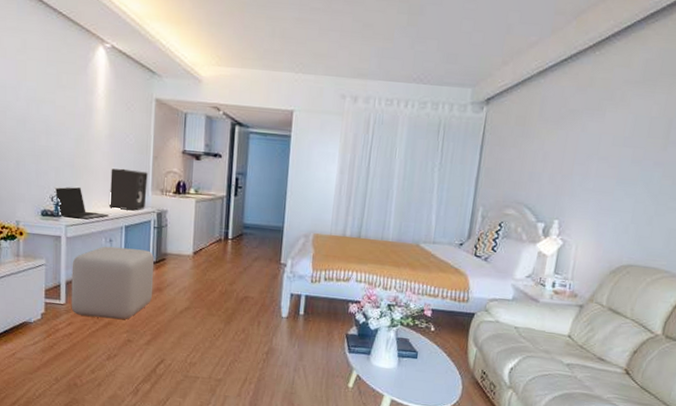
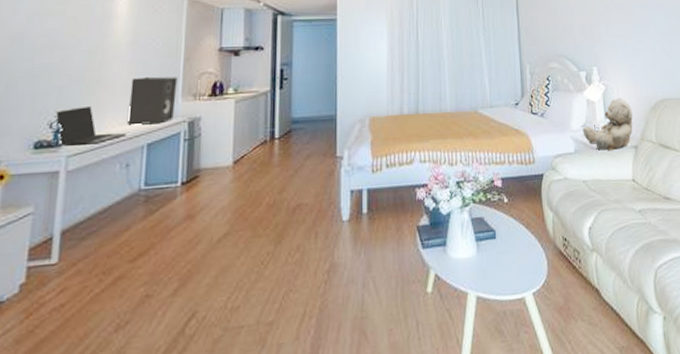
pouf: present [71,246,155,320] -> none [66,169,185,275]
teddy bear: none [525,255,588,305] -> present [582,98,634,150]

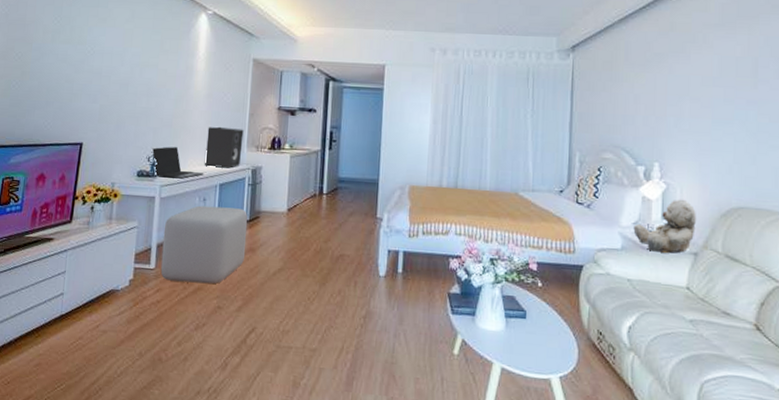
pouf: none [66,169,185,275] -> present [160,205,248,285]

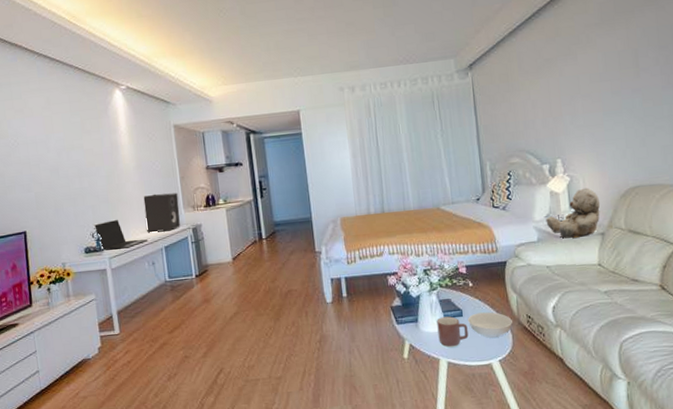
pouf: present [160,205,248,285] -> none [120,265,202,342]
mug: none [495,315,530,353] -> present [437,316,469,349]
bowl: none [530,317,581,351] -> present [467,312,512,339]

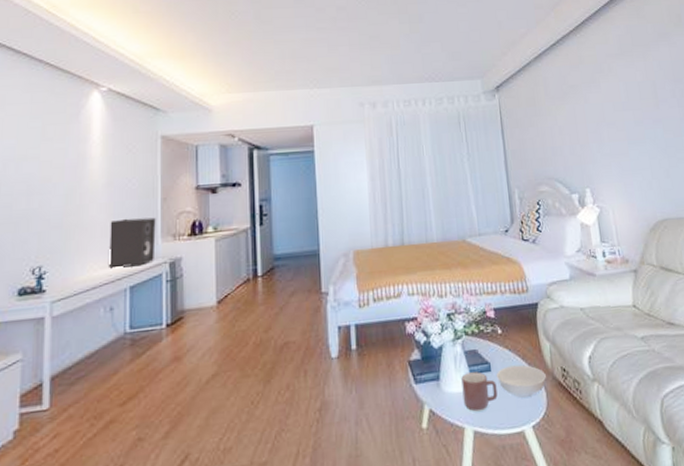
laptop: present [94,220,148,251] -> none [38,251,109,292]
teddy bear: present [546,187,601,238] -> none [577,220,632,276]

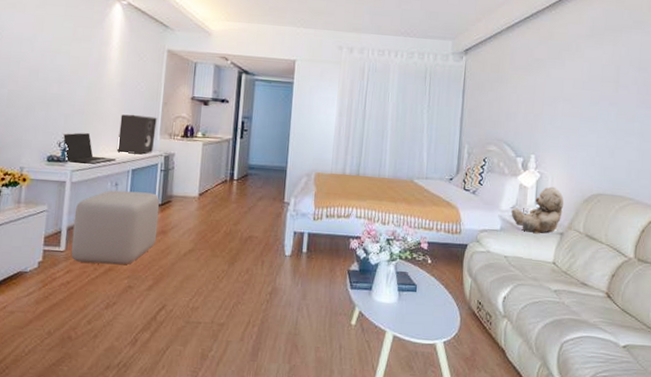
laptop: none [38,251,109,292] -> present [63,133,117,164]
pouf: none [57,311,169,420] -> present [71,190,160,265]
mug: present [461,372,498,413] -> none [388,289,419,322]
bowl: present [496,364,546,398] -> none [420,290,463,319]
teddy bear: none [577,220,632,276] -> present [511,186,564,233]

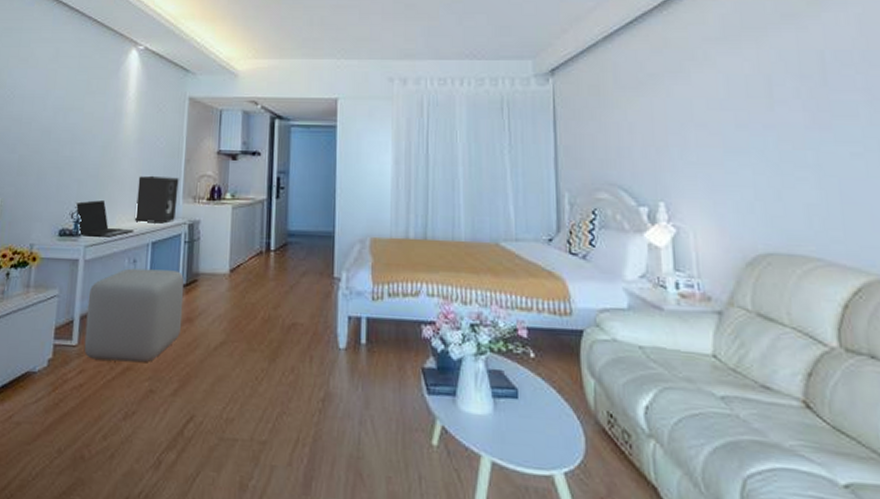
teddy bear: present [511,186,564,233] -> none [640,245,718,313]

